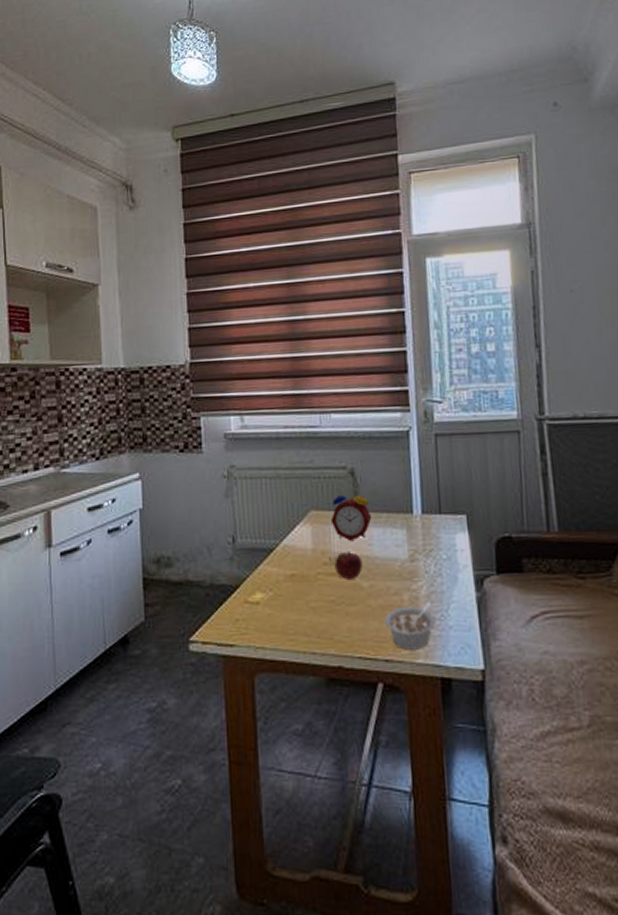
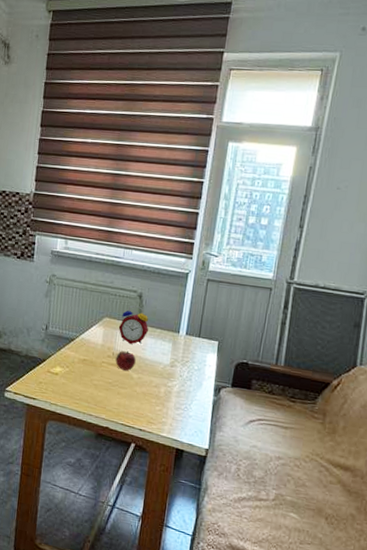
legume: present [384,600,436,650] -> none [143,395,181,427]

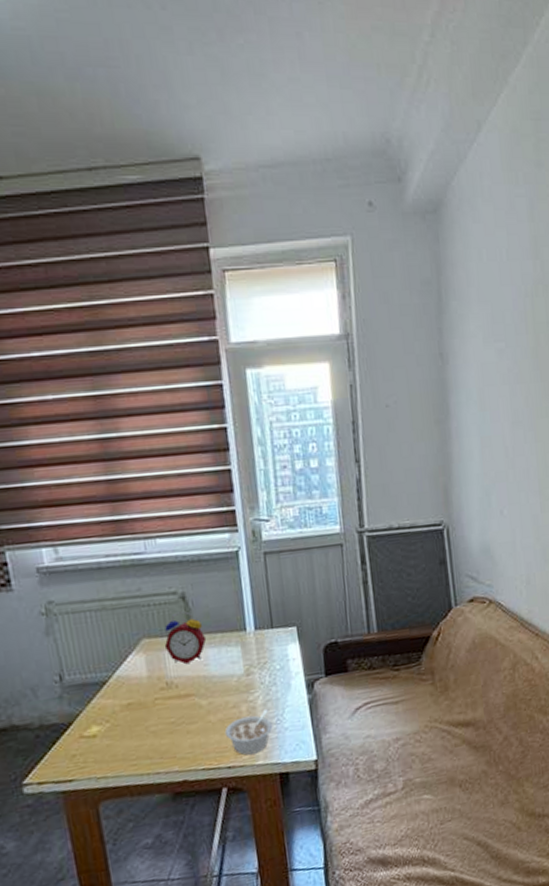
fruit: present [115,350,136,371] -> none [171,673,200,701]
legume: none [143,395,181,427] -> present [224,708,273,755]

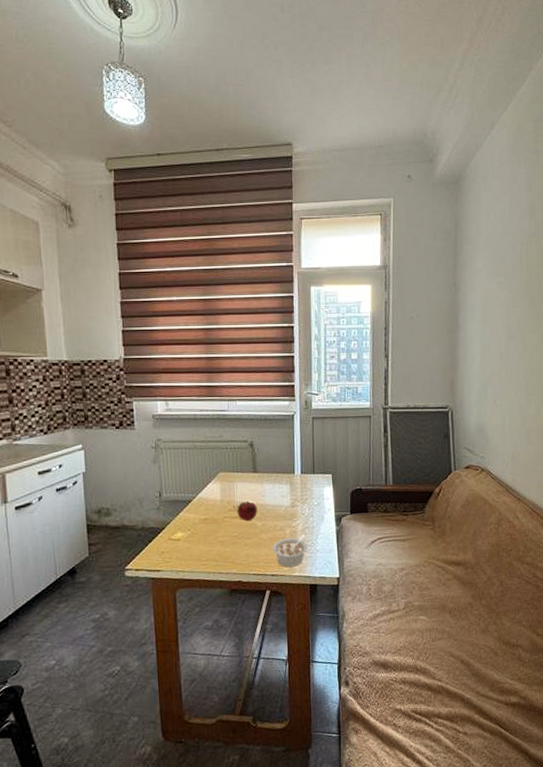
alarm clock: present [164,611,207,663] -> none [234,455,265,493]
fruit: none [171,673,200,701] -> present [237,500,257,521]

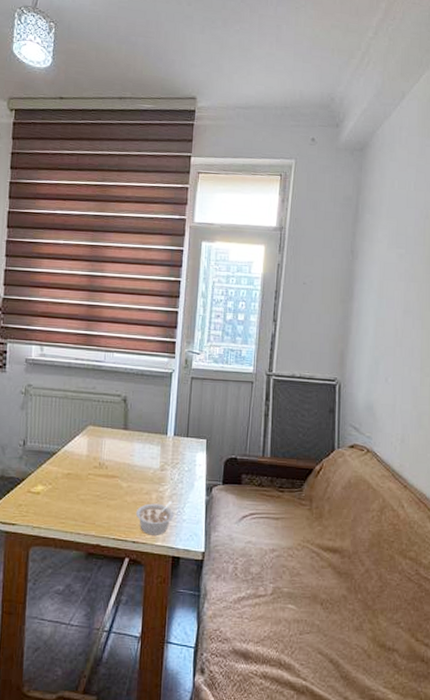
fruit: present [237,500,257,521] -> none [102,458,124,480]

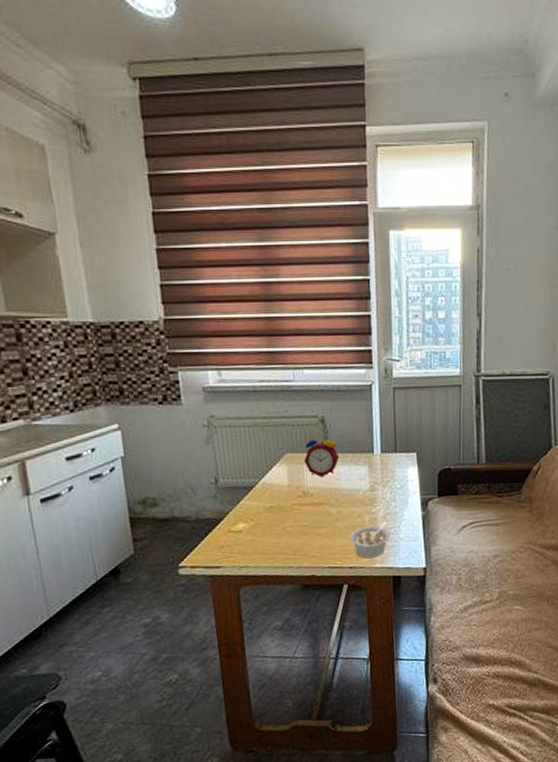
alarm clock: none [103,410,136,451] -> present [303,432,340,477]

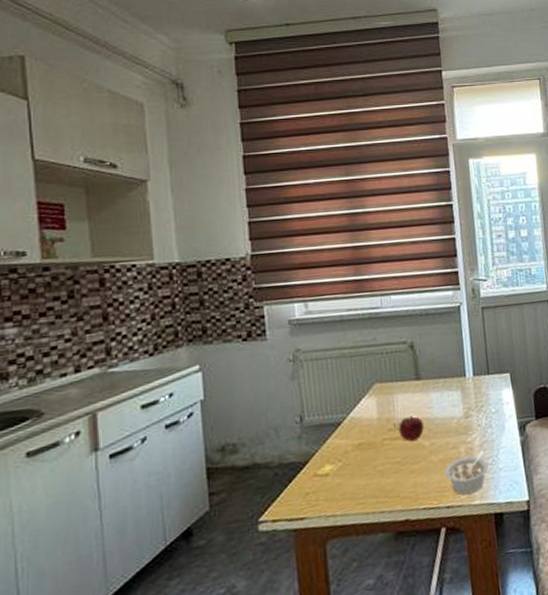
alarm clock: present [303,432,340,477] -> none [393,359,431,406]
fruit: none [307,484,331,508] -> present [398,415,424,441]

